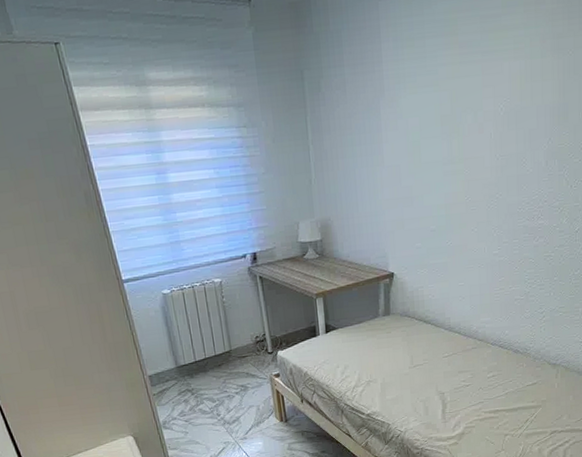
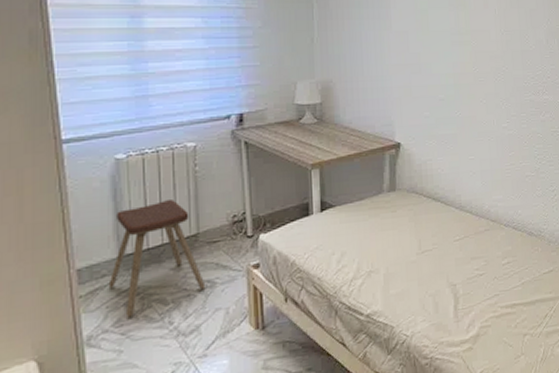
music stool: none [169,324,241,410] -> present [108,200,206,318]

